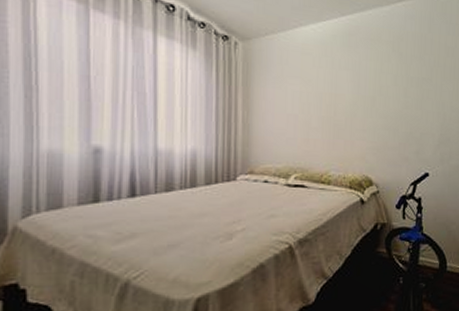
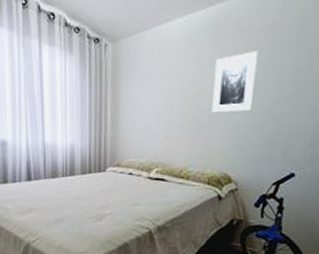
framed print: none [349,59,388,116] -> present [212,51,259,113]

